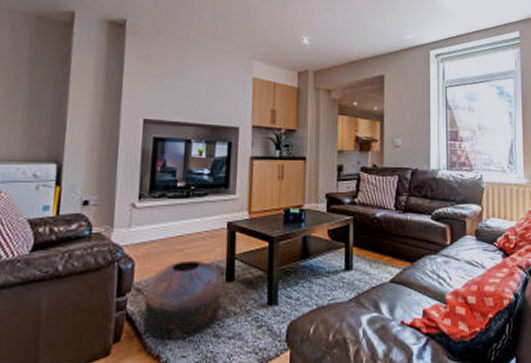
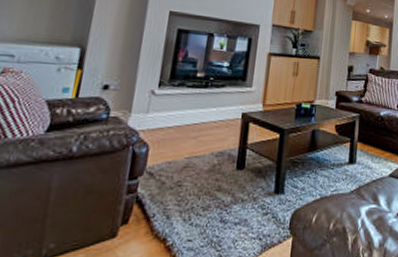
pouf: present [143,260,221,340] -> none [152,147,232,224]

